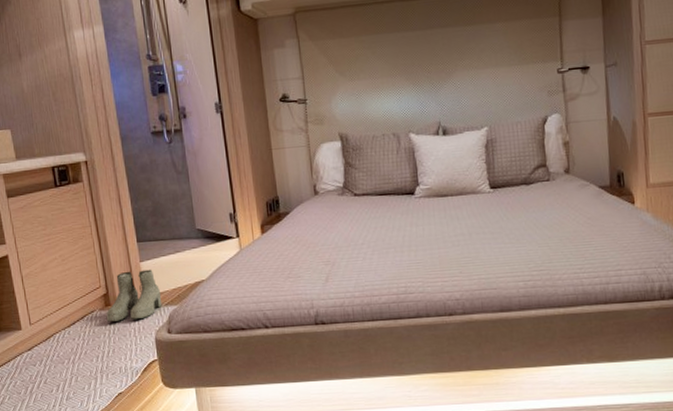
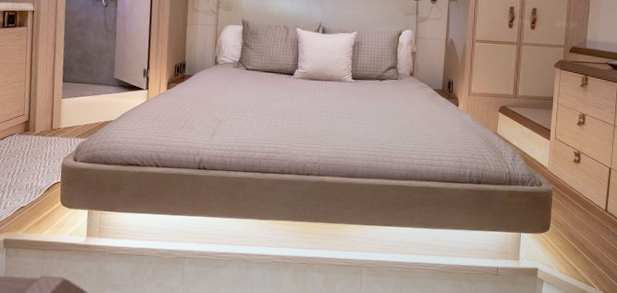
boots: present [106,269,162,322] -> none [23,104,75,147]

